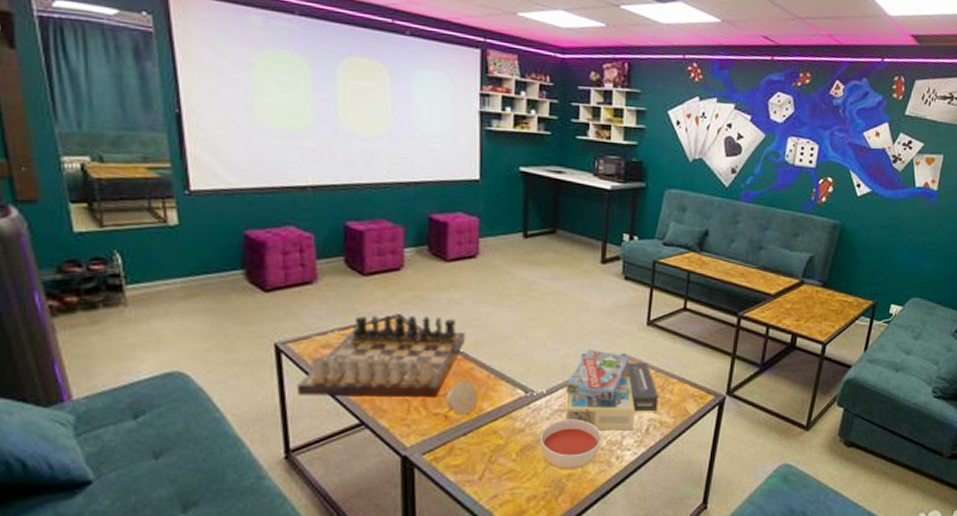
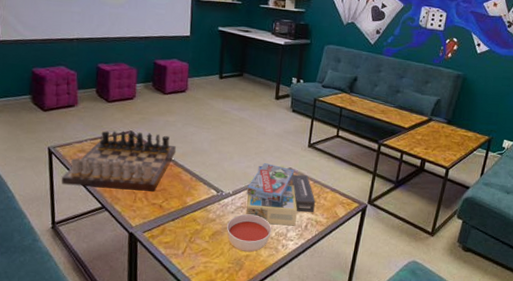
cup: present [446,381,478,416] -> none [161,181,184,207]

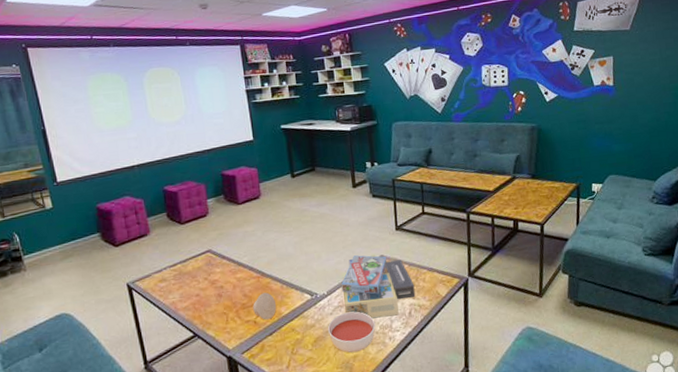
chess set: present [61,130,177,192] -> none [145,246,261,320]
cup: none [161,181,184,207] -> present [253,292,277,320]

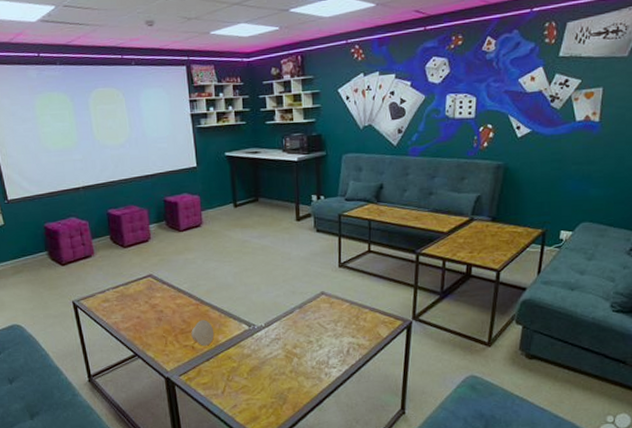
bowl: present [327,311,376,353] -> none [263,345,312,385]
board game: present [341,254,416,319] -> none [280,290,355,354]

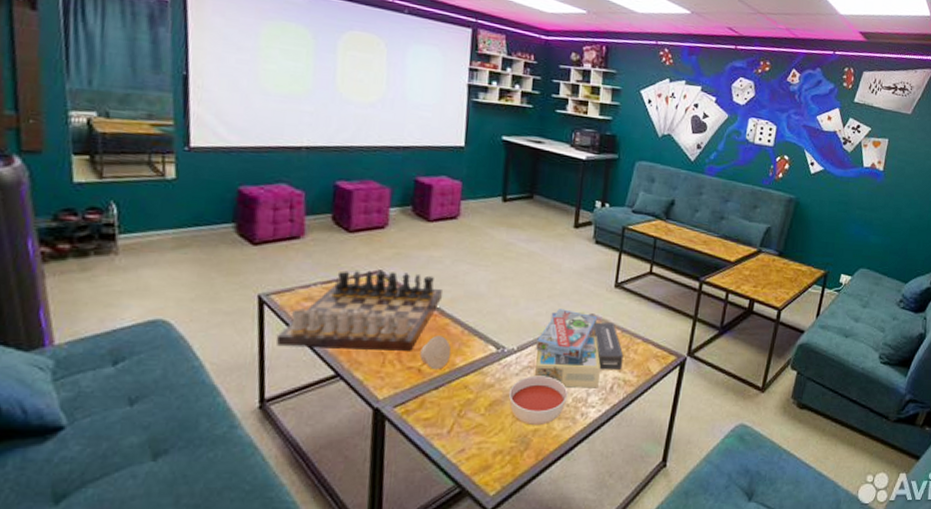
chess set: none [90,273,201,337] -> present [276,270,443,351]
bowl: none [263,345,312,385] -> present [508,375,568,426]
board game: none [280,290,355,354] -> present [534,309,624,388]

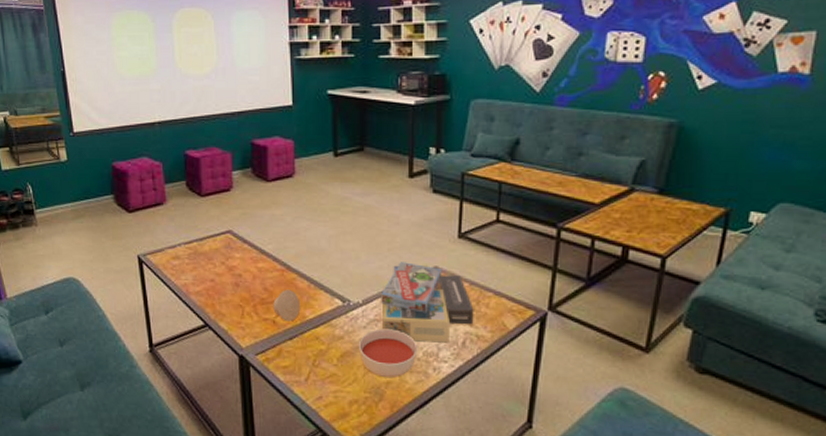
chess set: present [276,270,443,351] -> none [155,229,288,304]

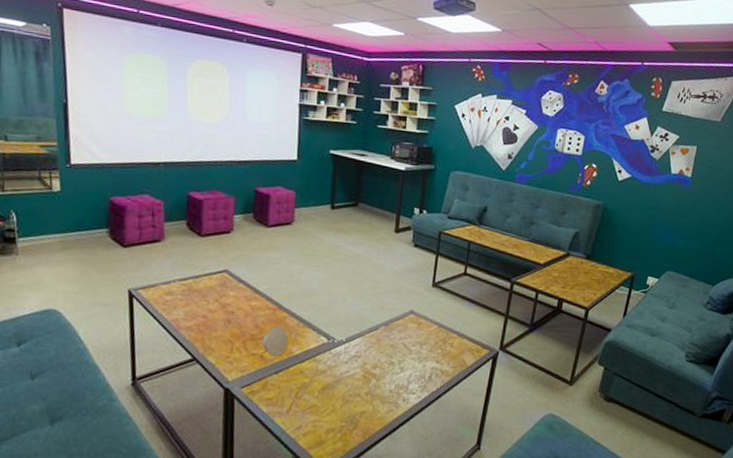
bowl: present [358,328,418,379] -> none [338,364,391,409]
board game: present [381,262,474,343] -> none [360,305,441,377]

